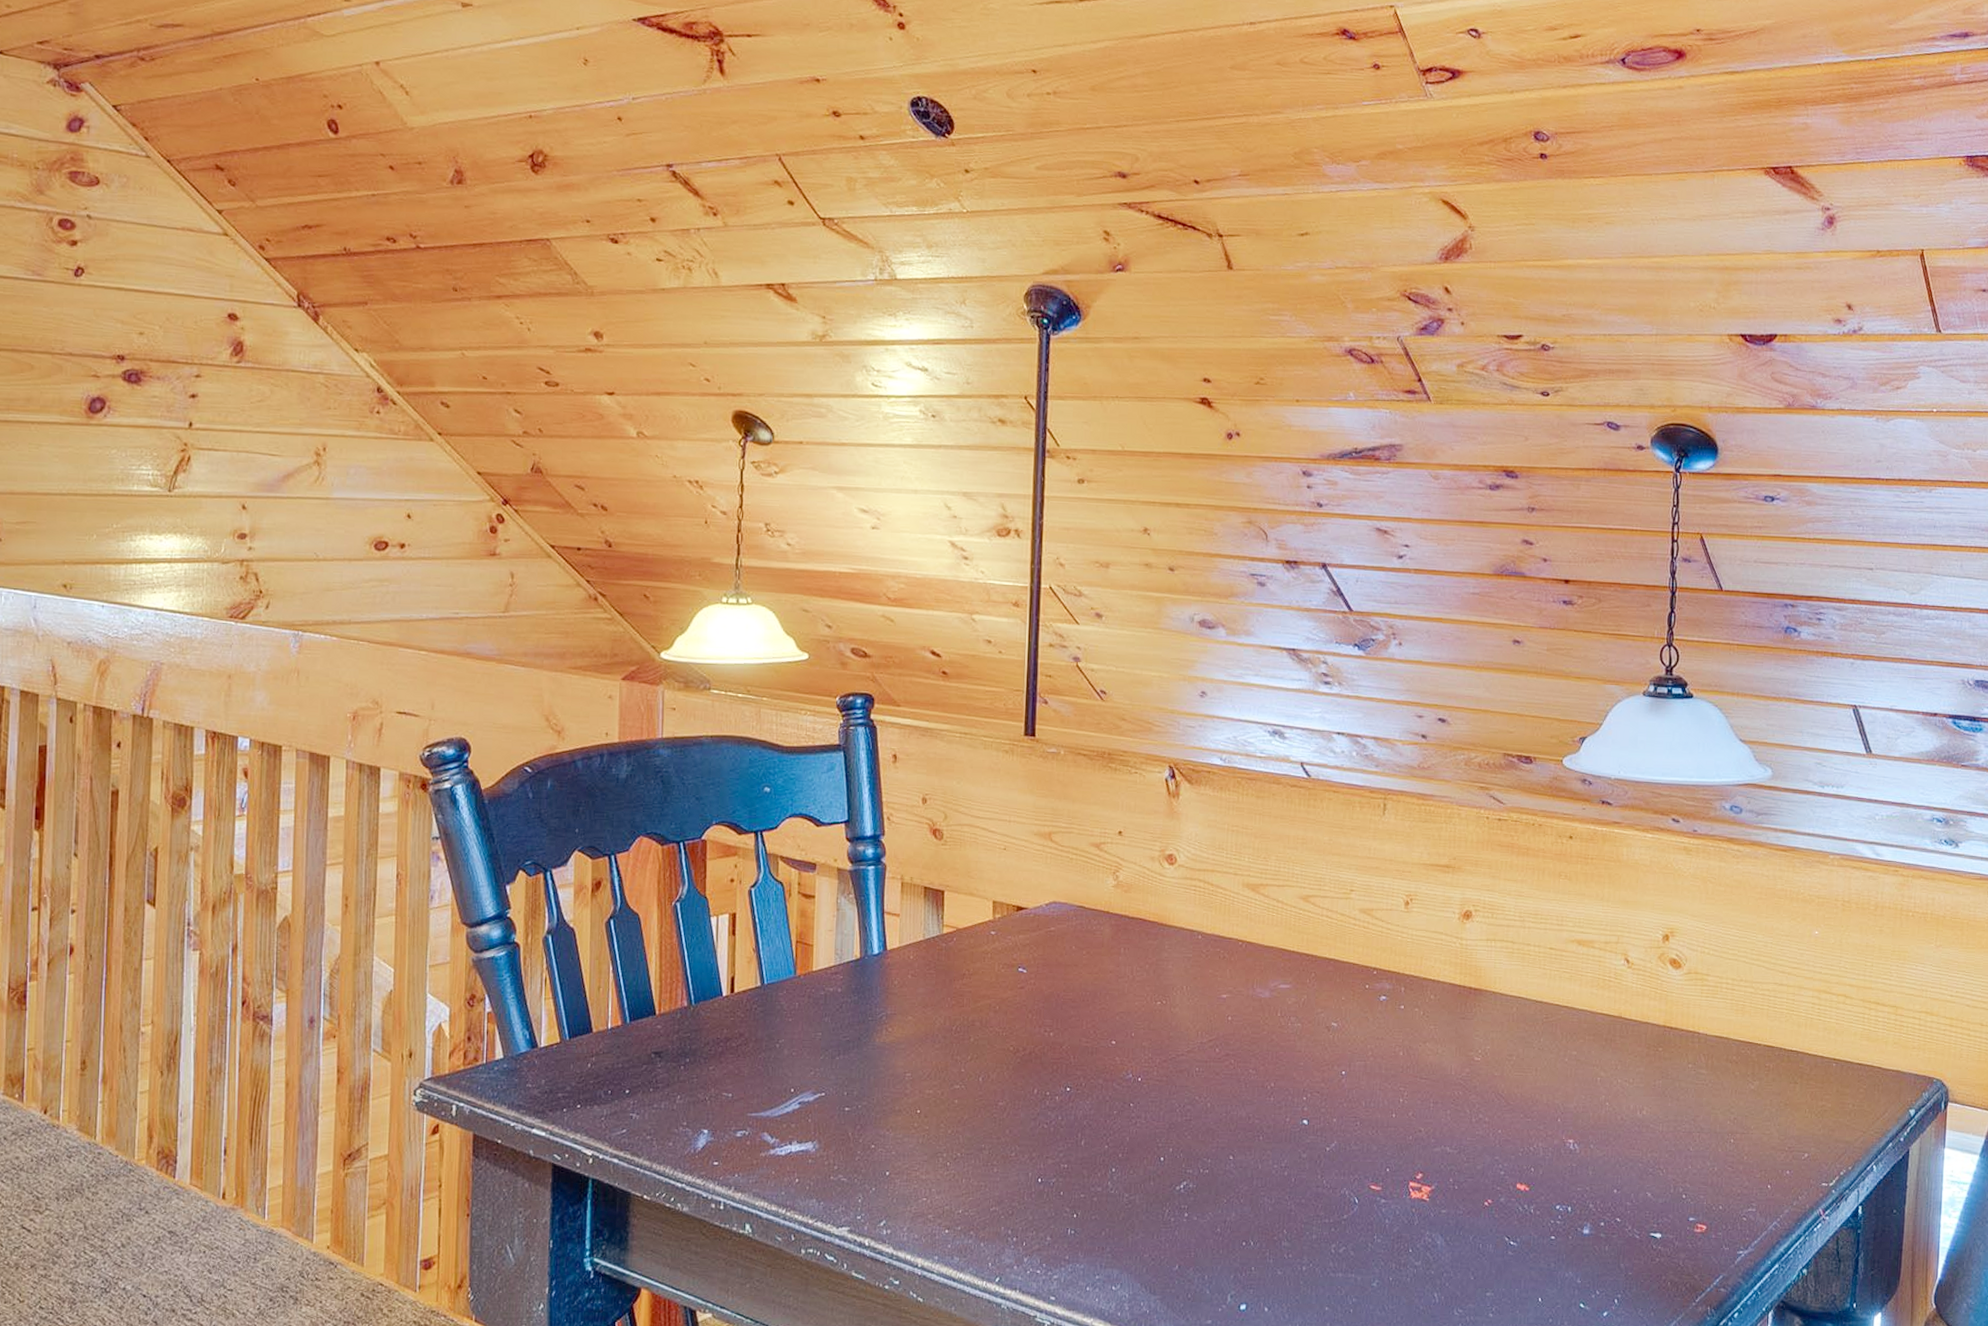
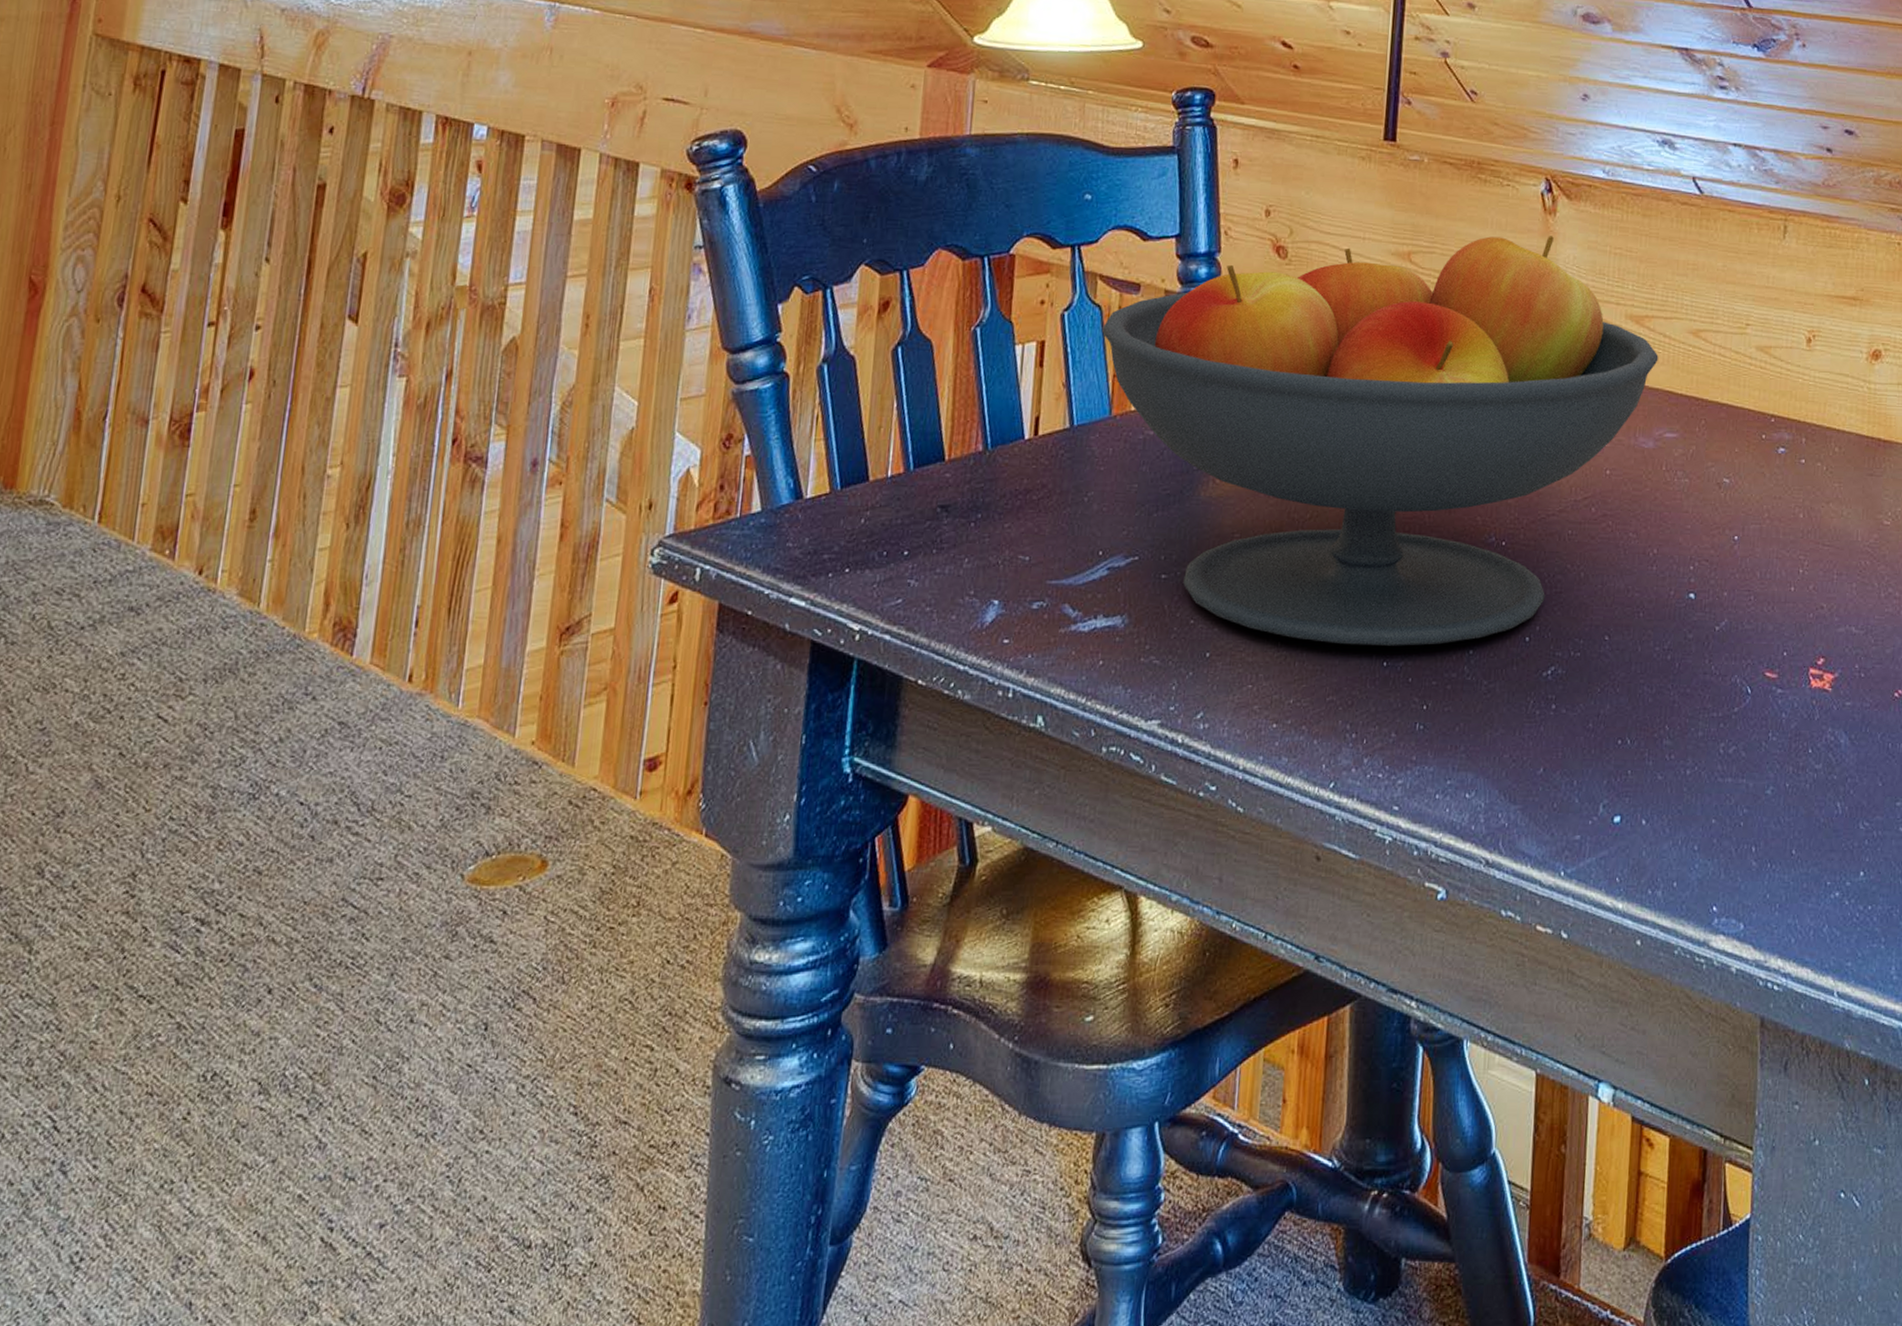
fruit bowl: none [785,816,1273,1166] -> present [1102,236,1659,646]

